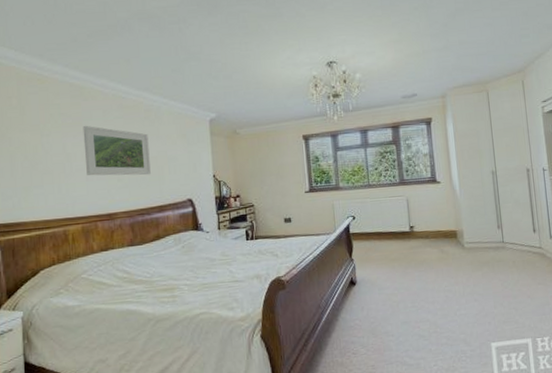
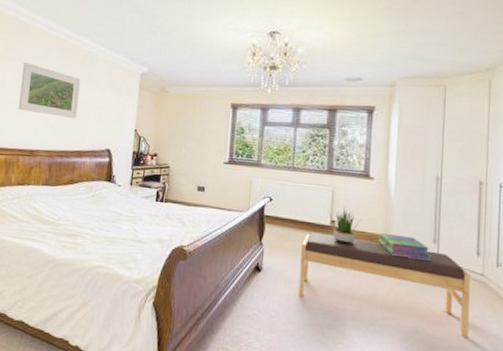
bench: none [388,236,536,302] -> present [298,232,471,337]
potted plant: none [406,212,436,245] -> present [328,207,362,244]
stack of books: none [453,227,498,248] -> present [379,233,431,261]

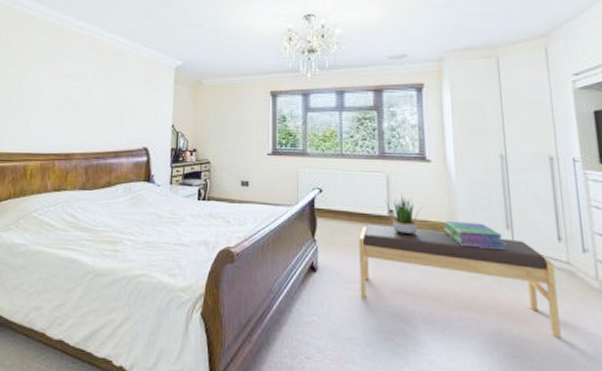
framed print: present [18,61,81,119] -> none [53,64,115,119]

